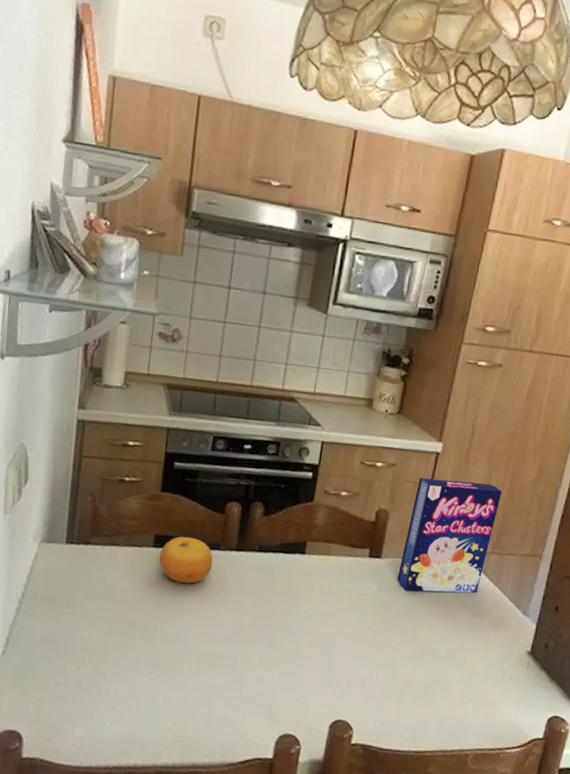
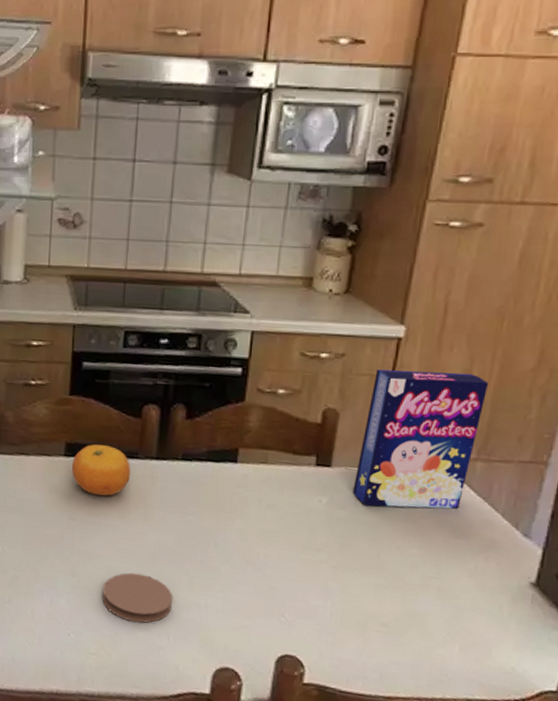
coaster: none [181,652,245,698] -> present [102,572,173,623]

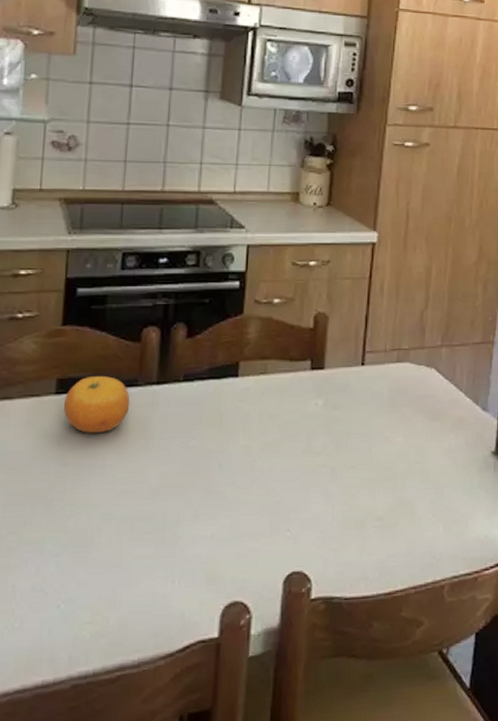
coaster: present [102,572,173,623] -> none [98,515,177,573]
cereal box: present [352,369,489,509] -> none [344,270,445,402]

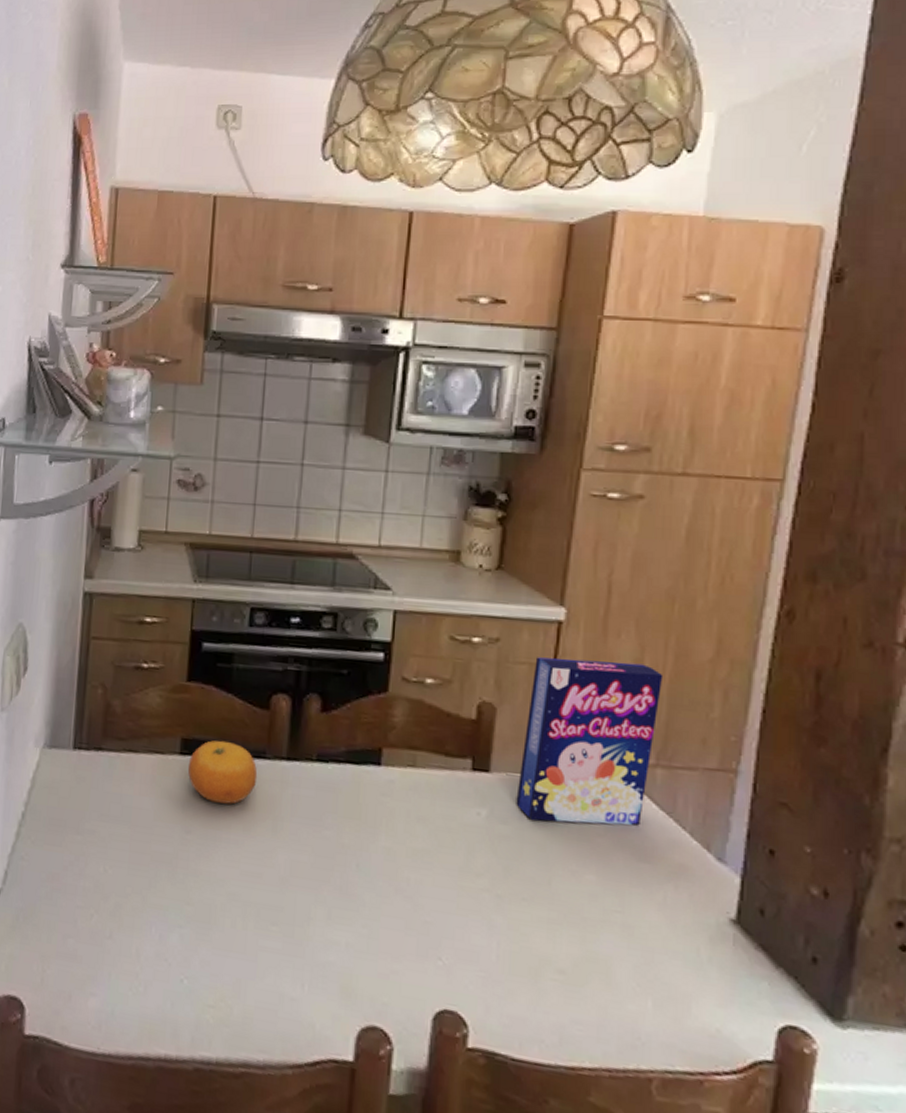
cereal box: none [344,270,445,402] -> present [516,657,664,826]

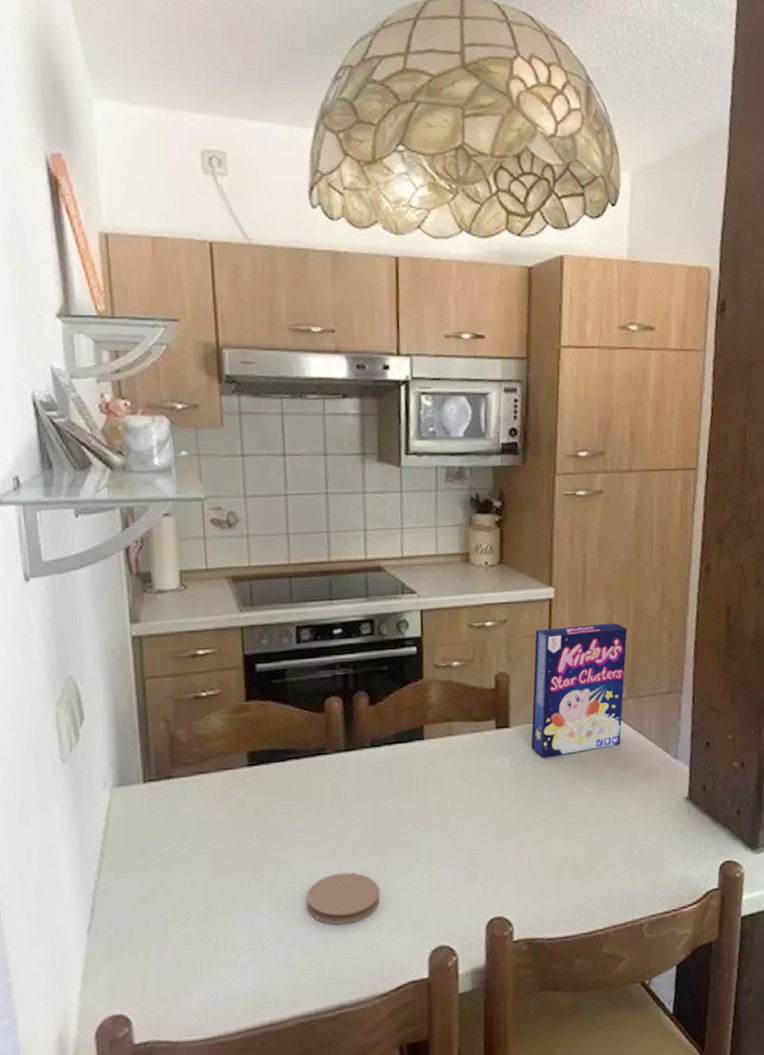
fruit: present [188,740,258,805] -> none [257,746,321,801]
coaster: none [222,901,308,967] -> present [307,872,380,925]

